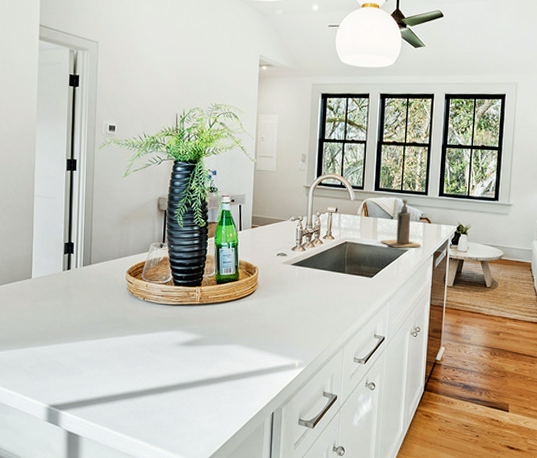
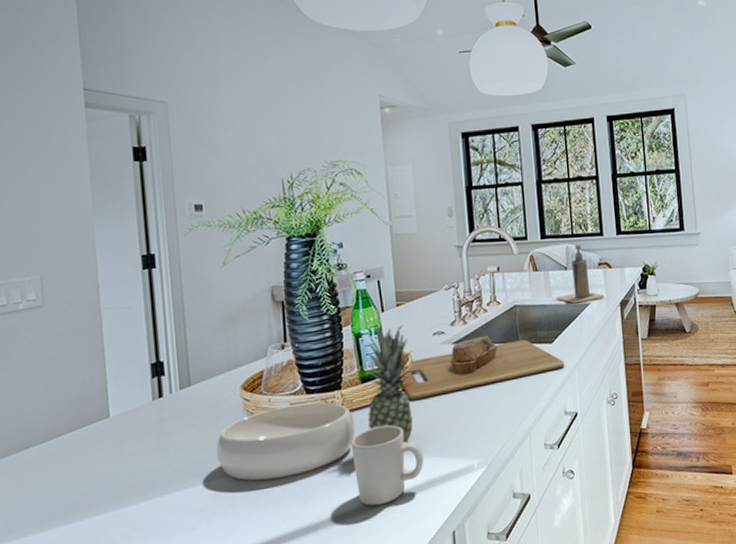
bowl: none [103,292,209,346] -> present [215,402,356,481]
mug: none [203,320,257,382] -> present [351,425,424,506]
fruit: none [217,242,260,337] -> present [365,324,414,443]
cutting board: none [246,262,379,304] -> present [399,335,564,400]

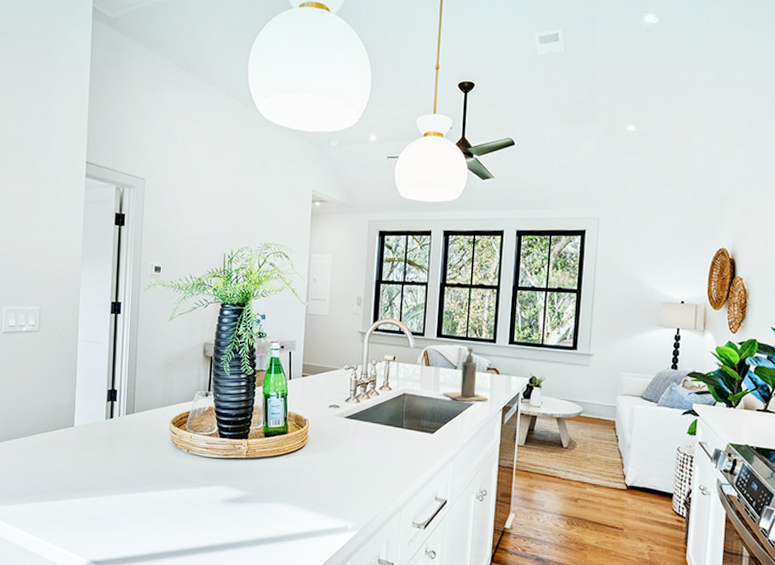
bowl: present [215,402,356,481] -> none [146,444,256,502]
mug: present [351,425,424,506] -> none [249,476,307,543]
fruit: present [365,324,414,443] -> none [265,391,311,495]
cutting board: present [399,335,564,400] -> none [296,415,441,460]

